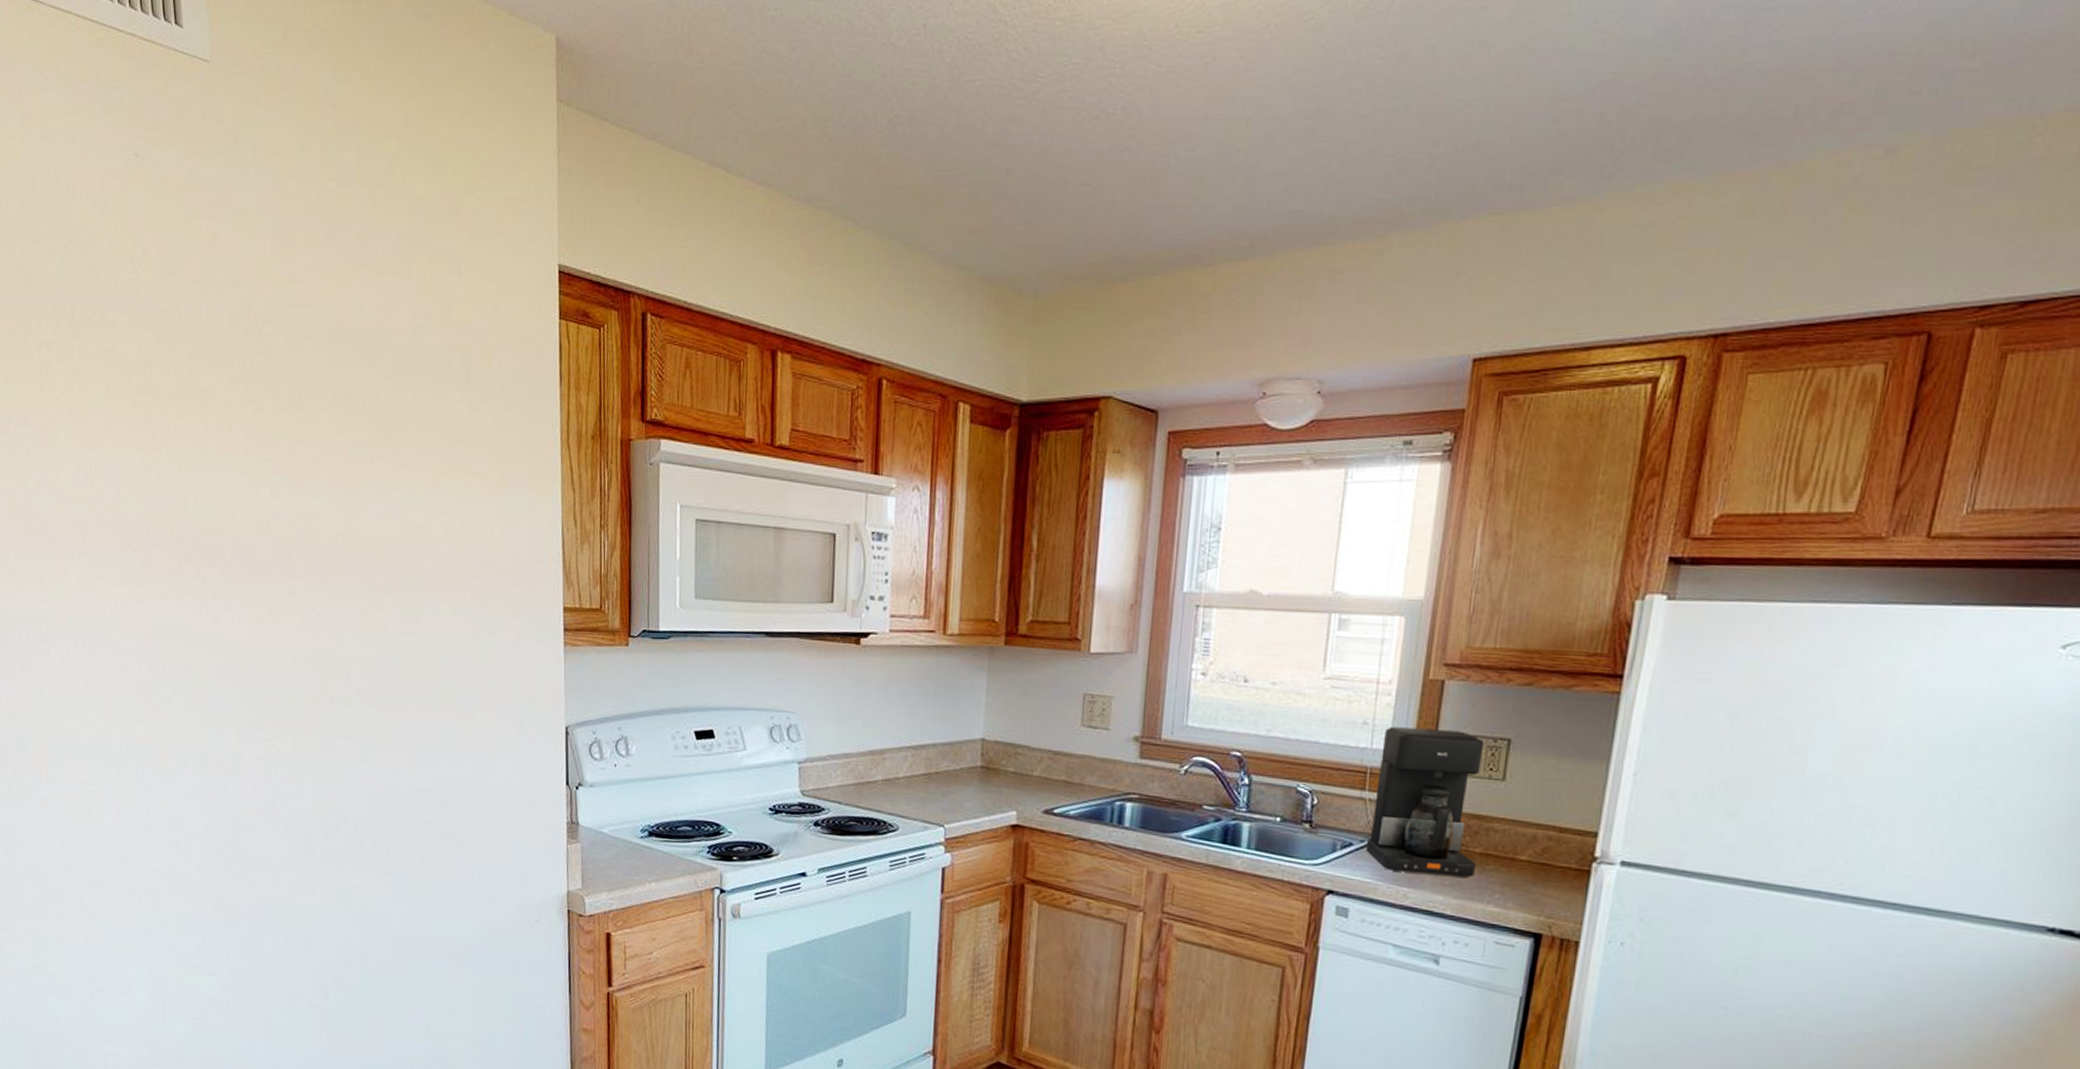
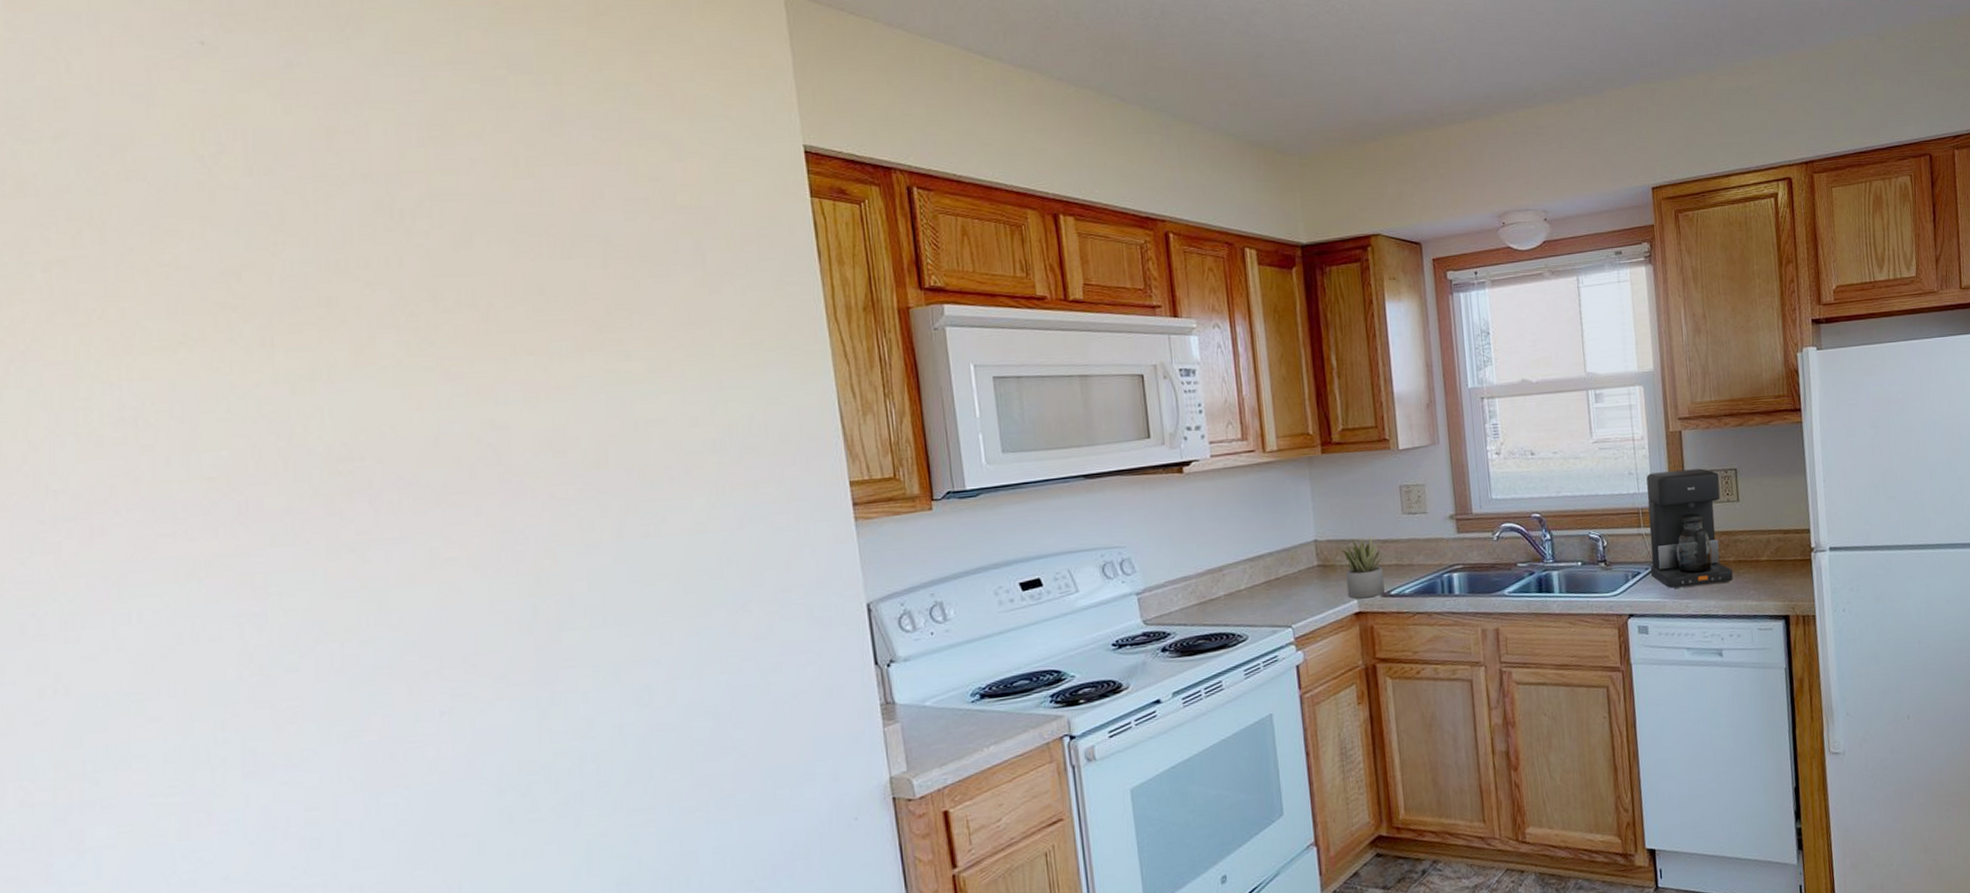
succulent plant: none [1007,744,1052,812] -> present [1342,537,1385,599]

